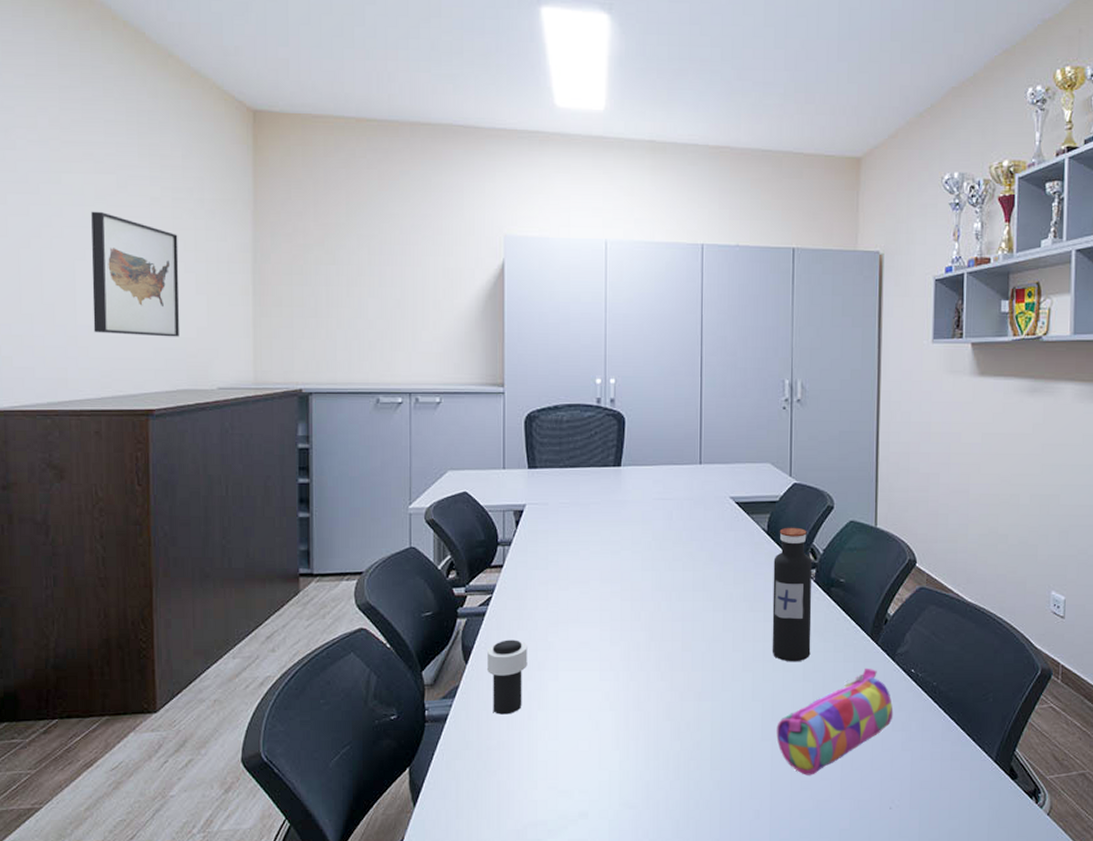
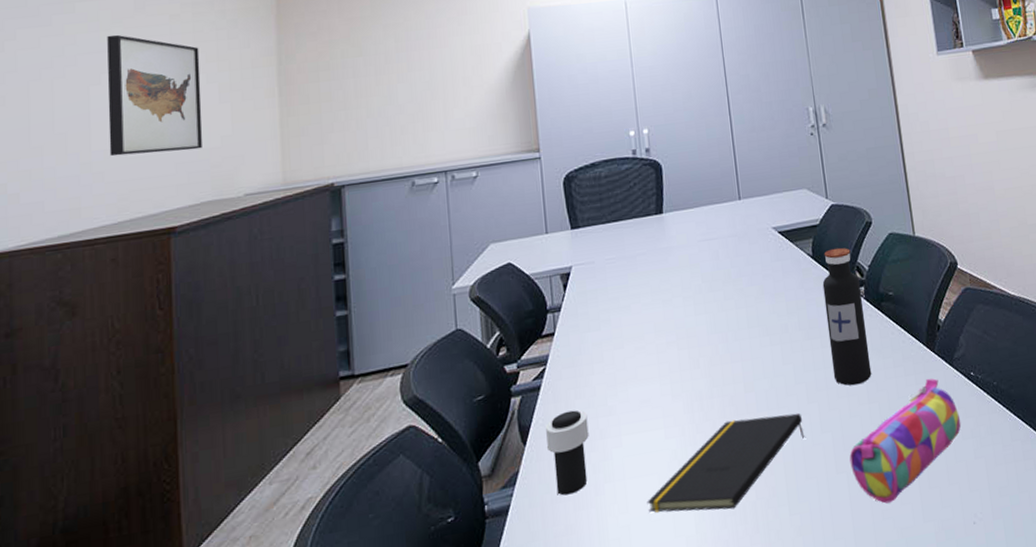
notepad: none [576,674,736,754] -> present [647,413,805,513]

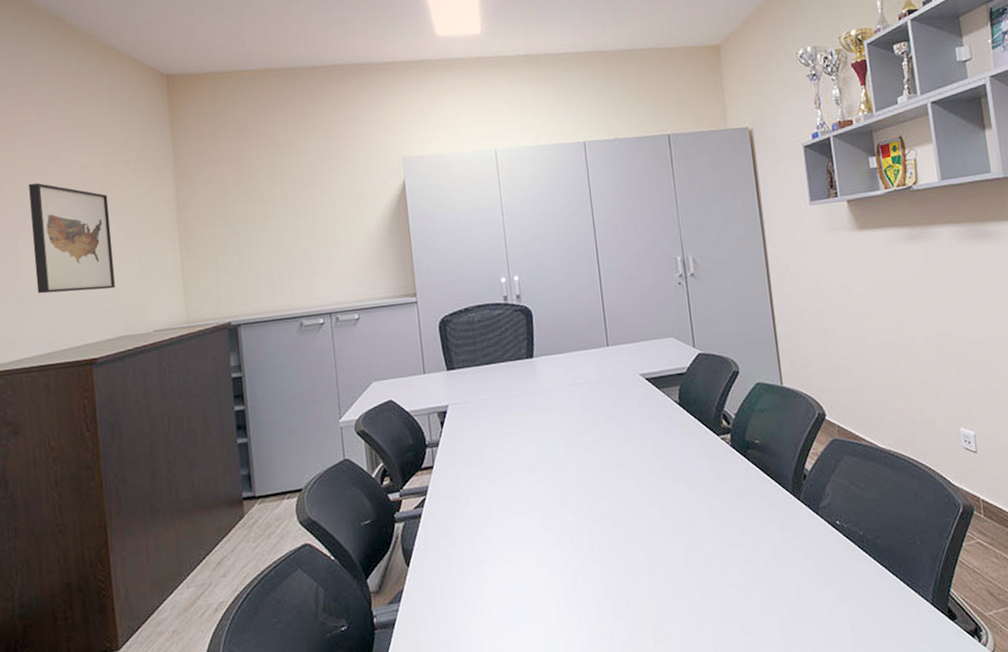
cup: present [546,410,589,496] -> none [427,537,467,614]
notepad: present [647,413,805,513] -> none [520,551,670,636]
water bottle: present [822,247,872,386] -> none [688,395,737,528]
pencil case: present [849,378,961,504] -> none [713,525,826,640]

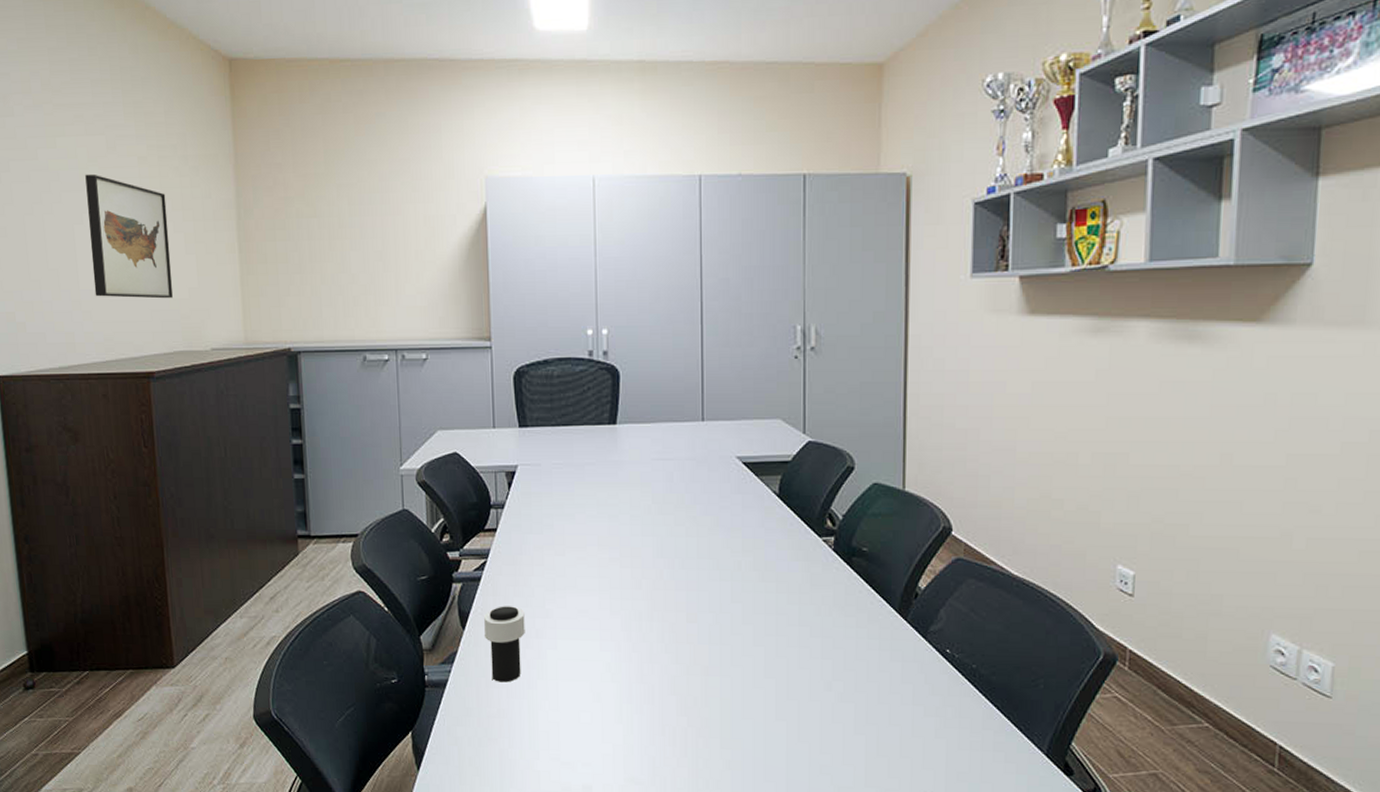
cup: none [427,537,467,614] -> present [484,606,525,683]

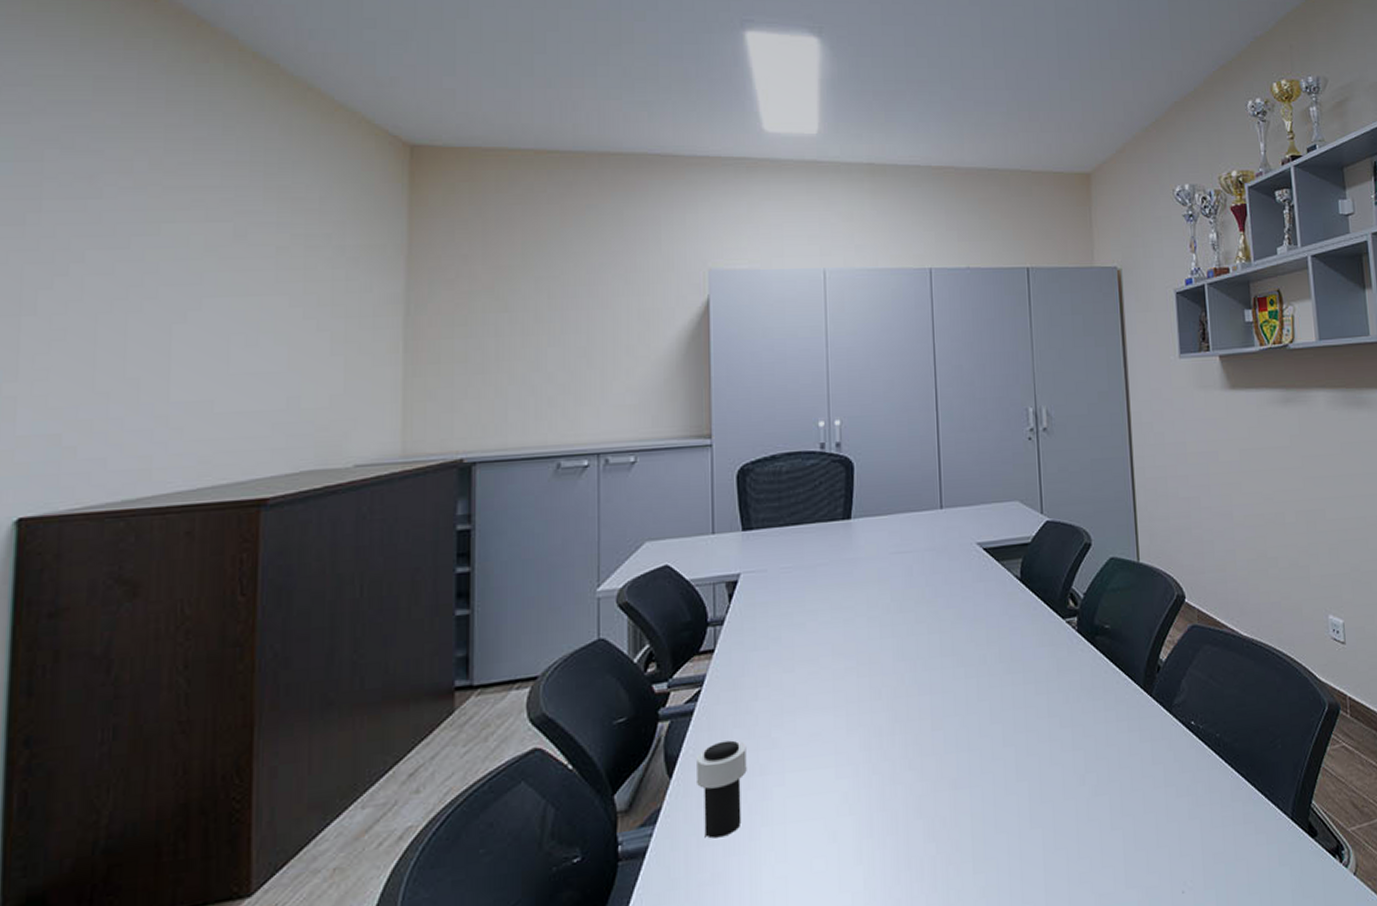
wall art: present [85,174,173,299] -> none [192,265,310,410]

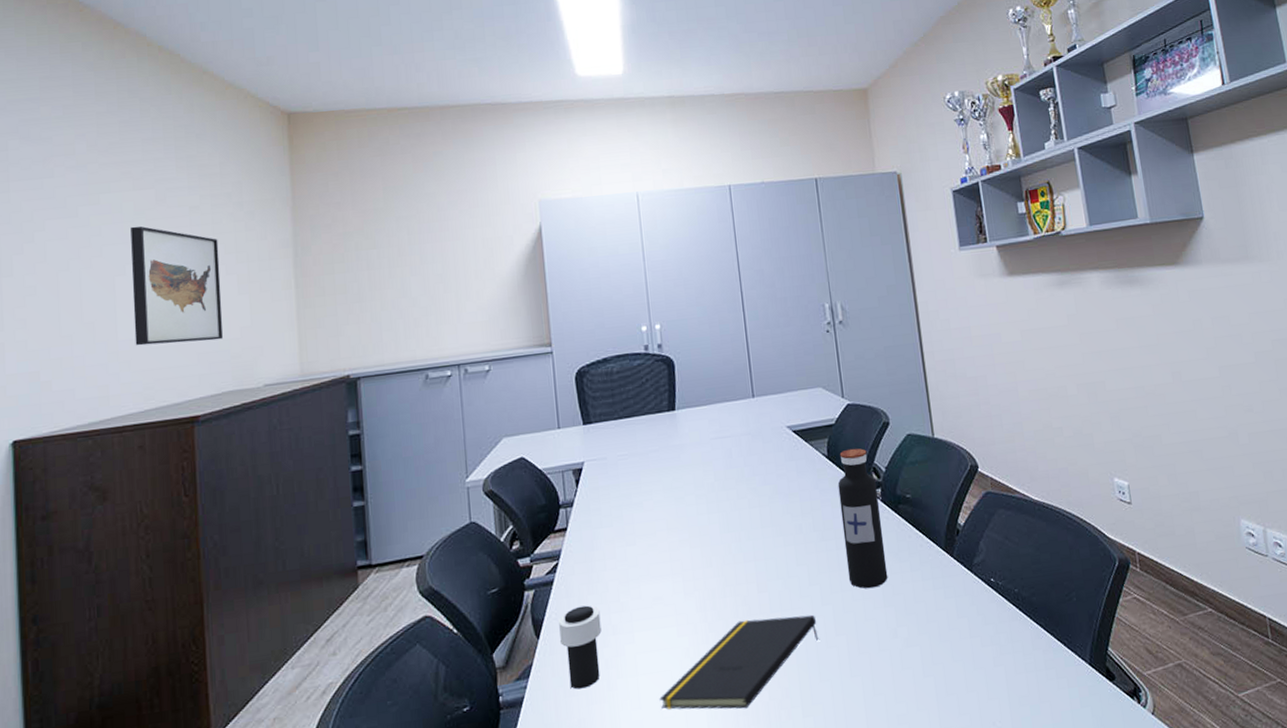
wall art: none [192,265,310,410] -> present [130,226,223,346]
notepad: none [809,757,997,864] -> present [659,614,819,709]
water bottle: none [1029,570,1079,729] -> present [837,448,888,589]

